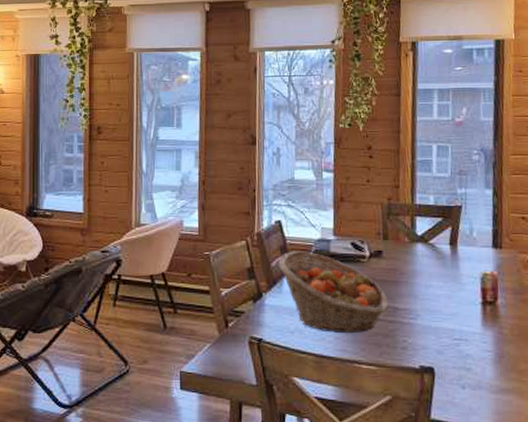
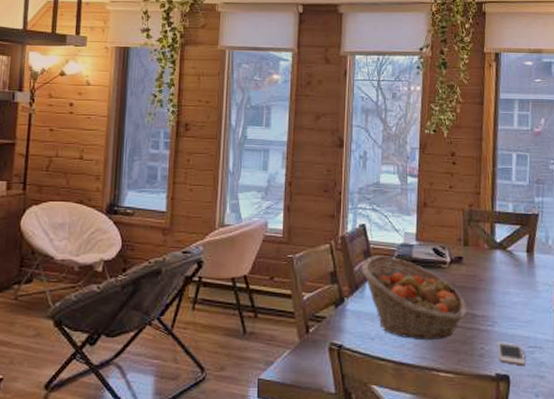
cell phone: none [420,333,451,358] -> present [497,340,526,365]

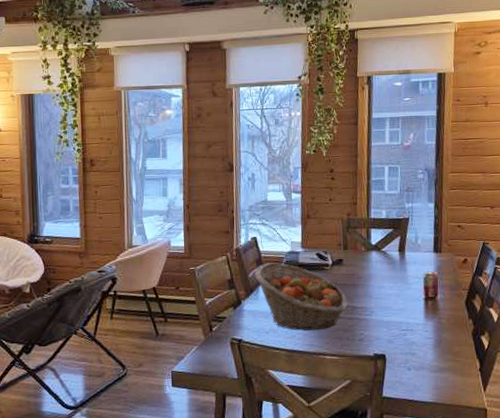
cell phone: present [497,340,526,365] -> none [374,326,399,346]

